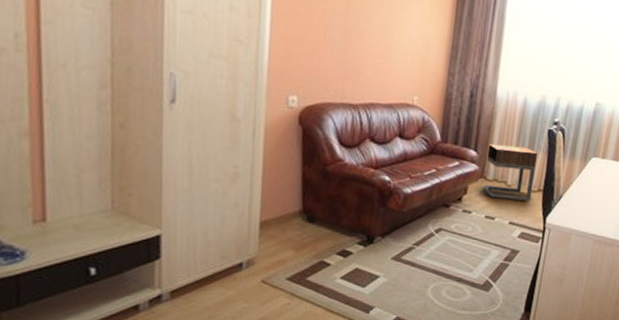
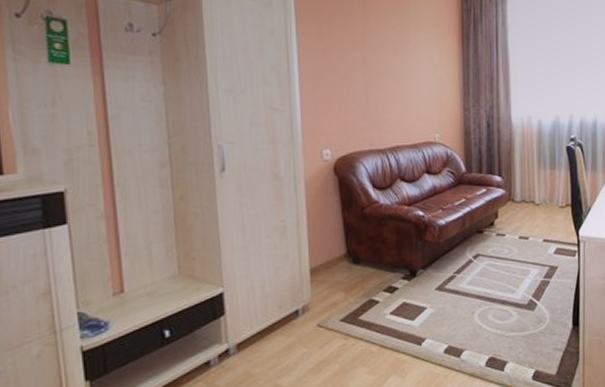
nightstand: present [483,143,537,201] -> none [511,166,561,219]

